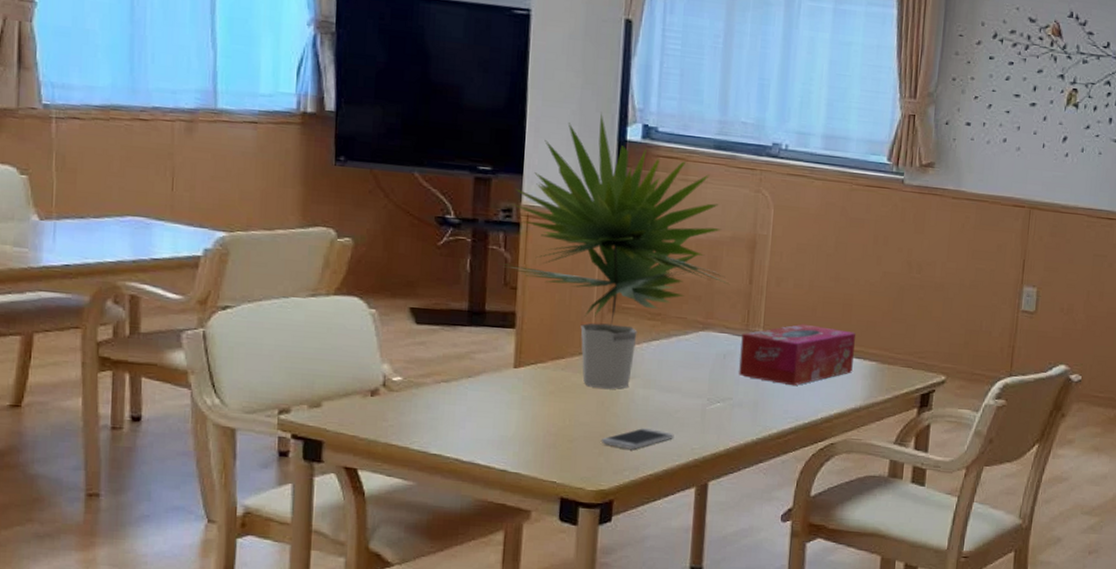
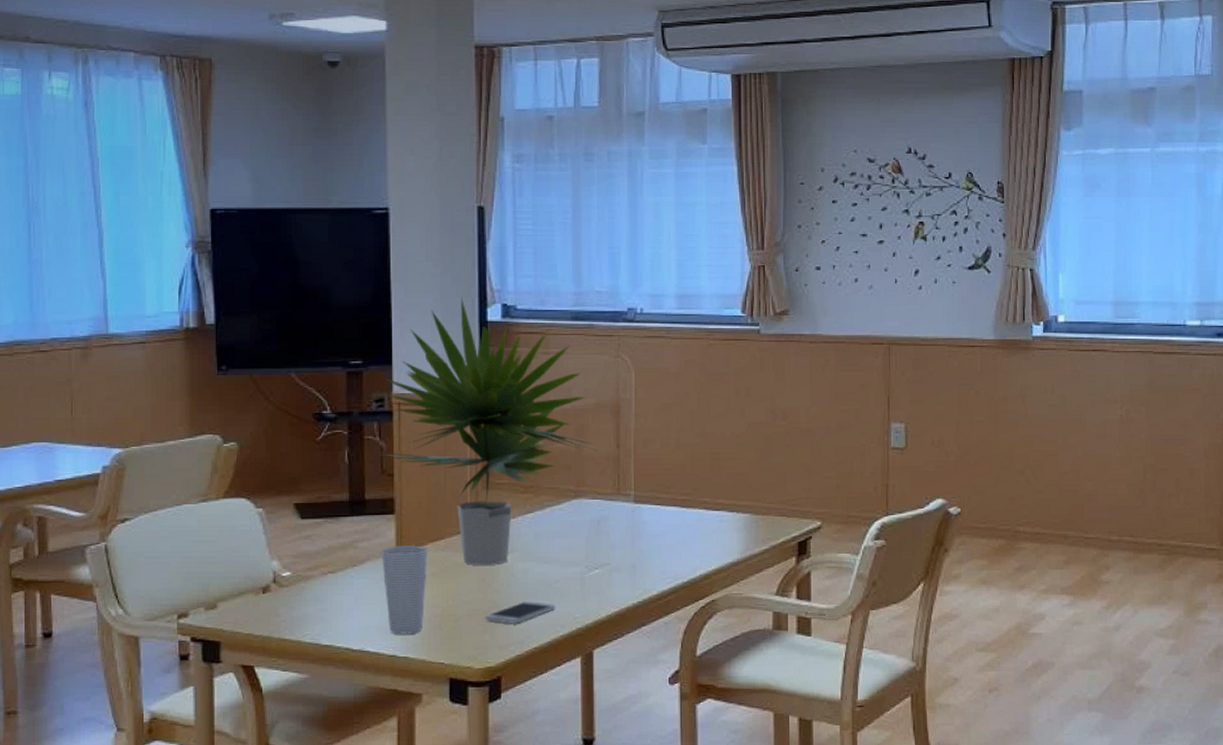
cup: none [498,360,547,451] -> present [381,545,427,635]
tissue box: present [739,323,856,386] -> none [614,482,727,546]

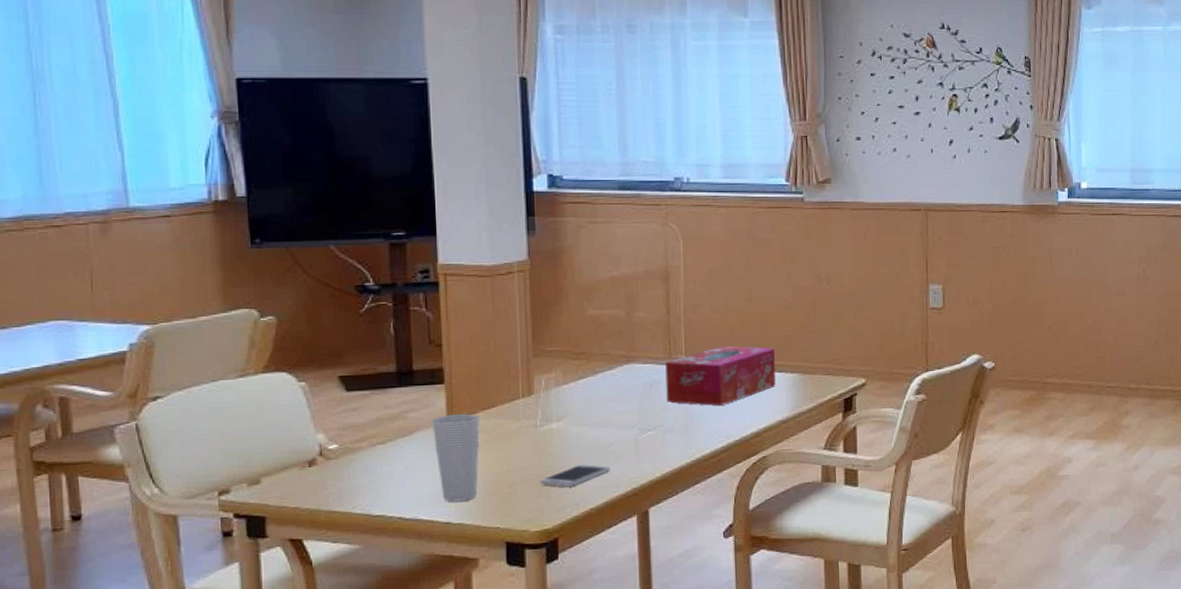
plant: present [374,296,598,566] -> none [421,167,649,432]
tissue box: none [614,482,727,546] -> present [665,345,776,406]

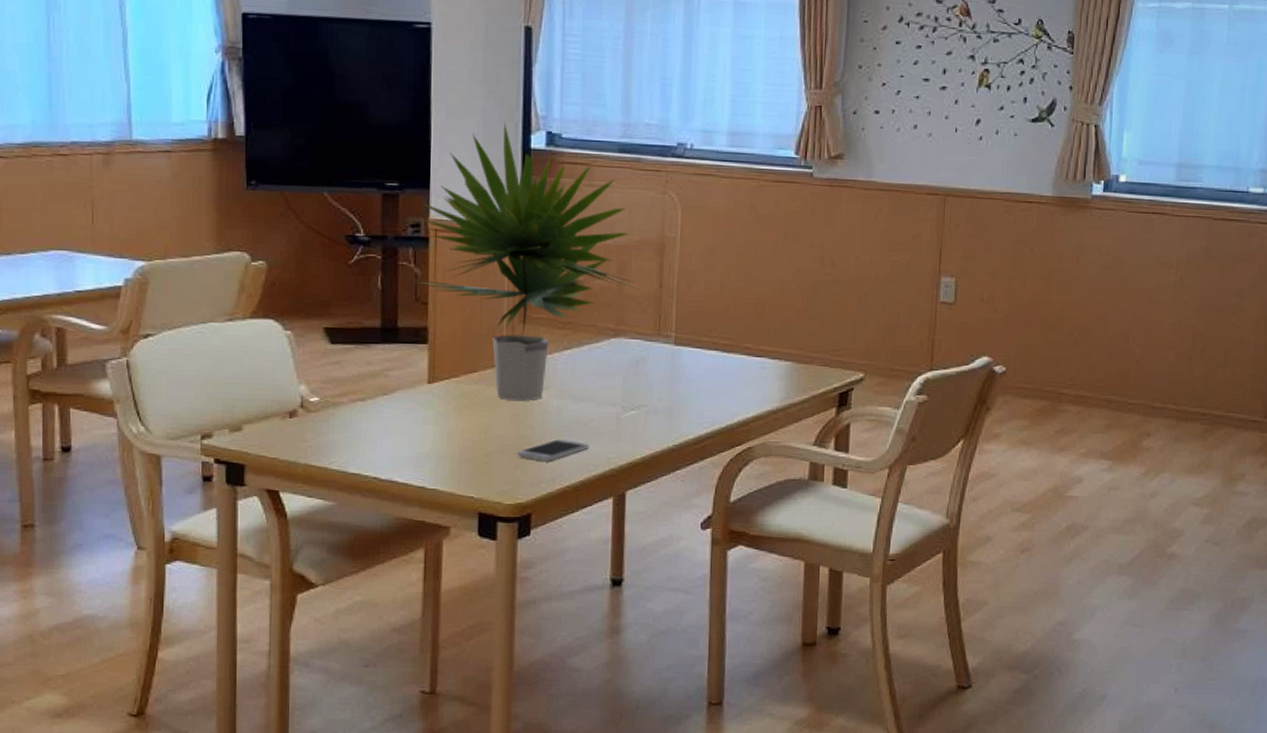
plant: none [421,167,649,432] -> present [408,121,640,402]
cup: present [431,414,480,502] -> none [412,376,460,467]
tissue box: present [665,345,776,406] -> none [652,326,769,390]

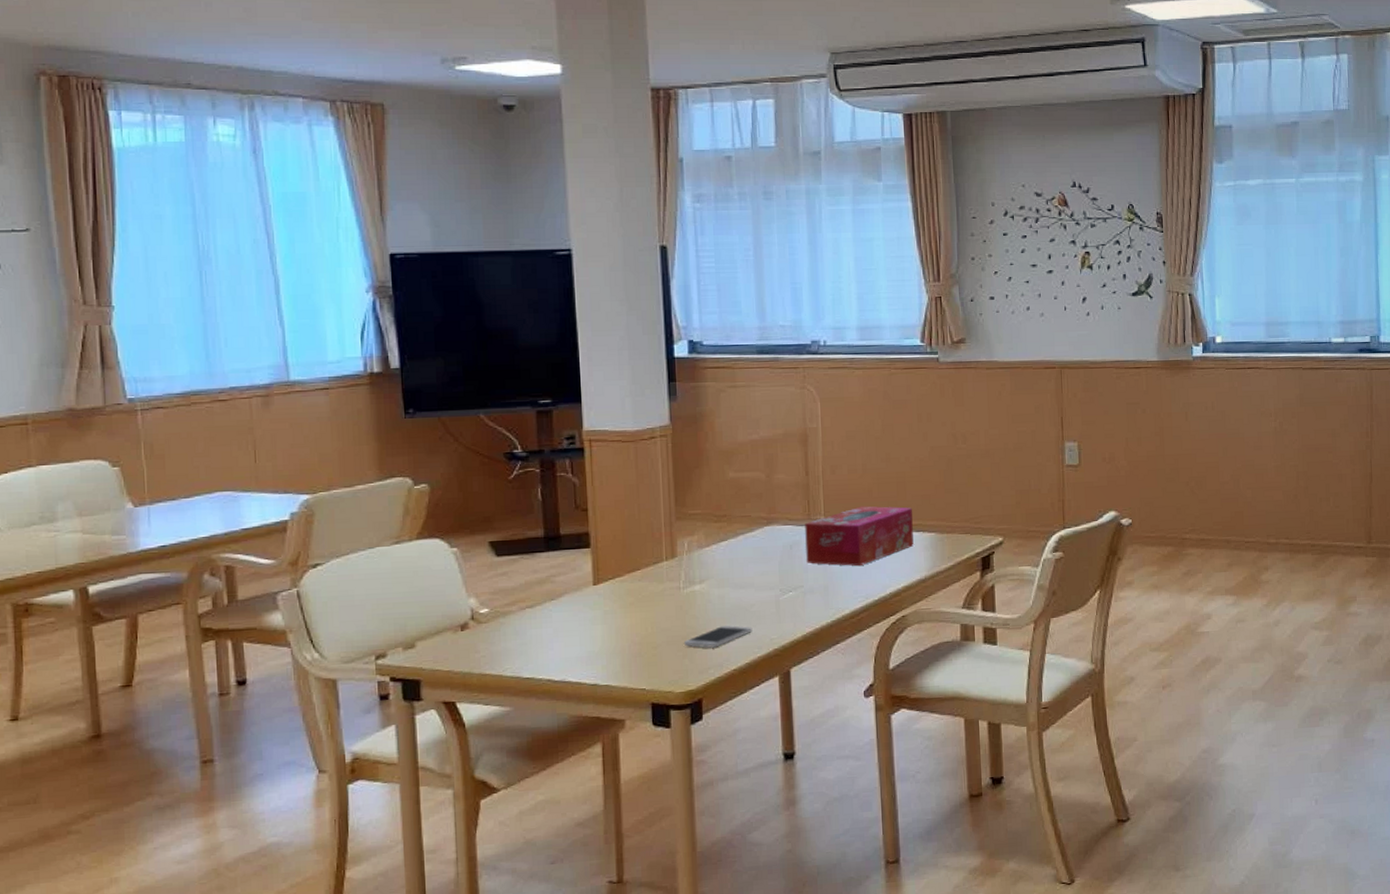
plant: present [408,121,640,402] -> none [567,334,788,594]
tissue box: none [652,326,769,390] -> present [805,506,914,567]

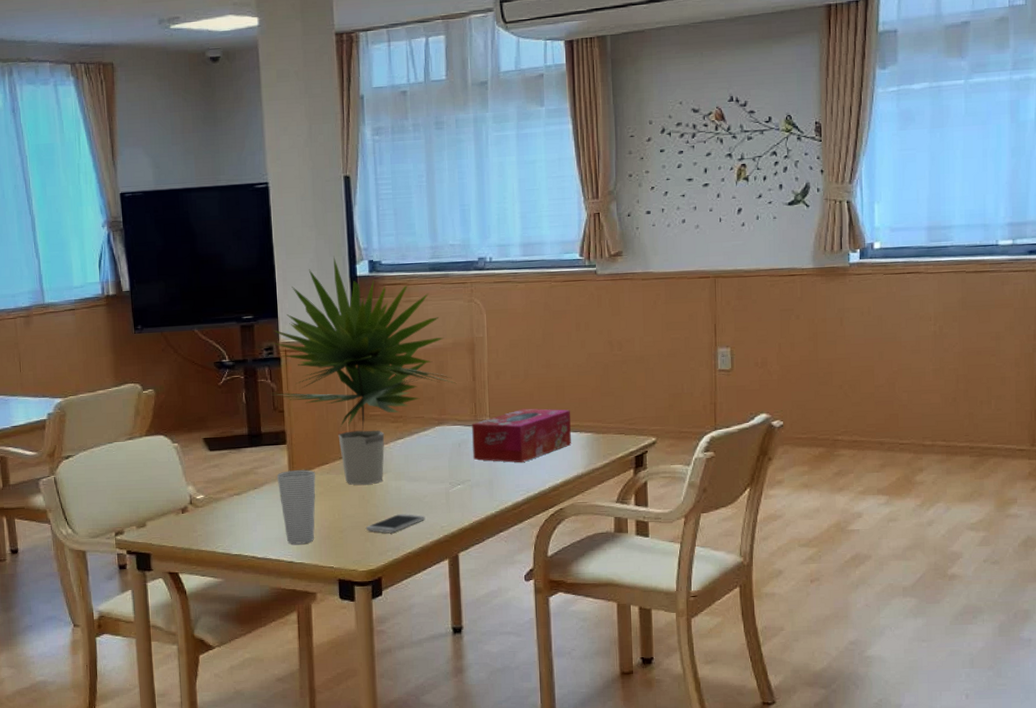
plant: none [567,334,788,594] -> present [267,256,457,485]
cup: none [578,577,625,664] -> present [276,470,316,544]

